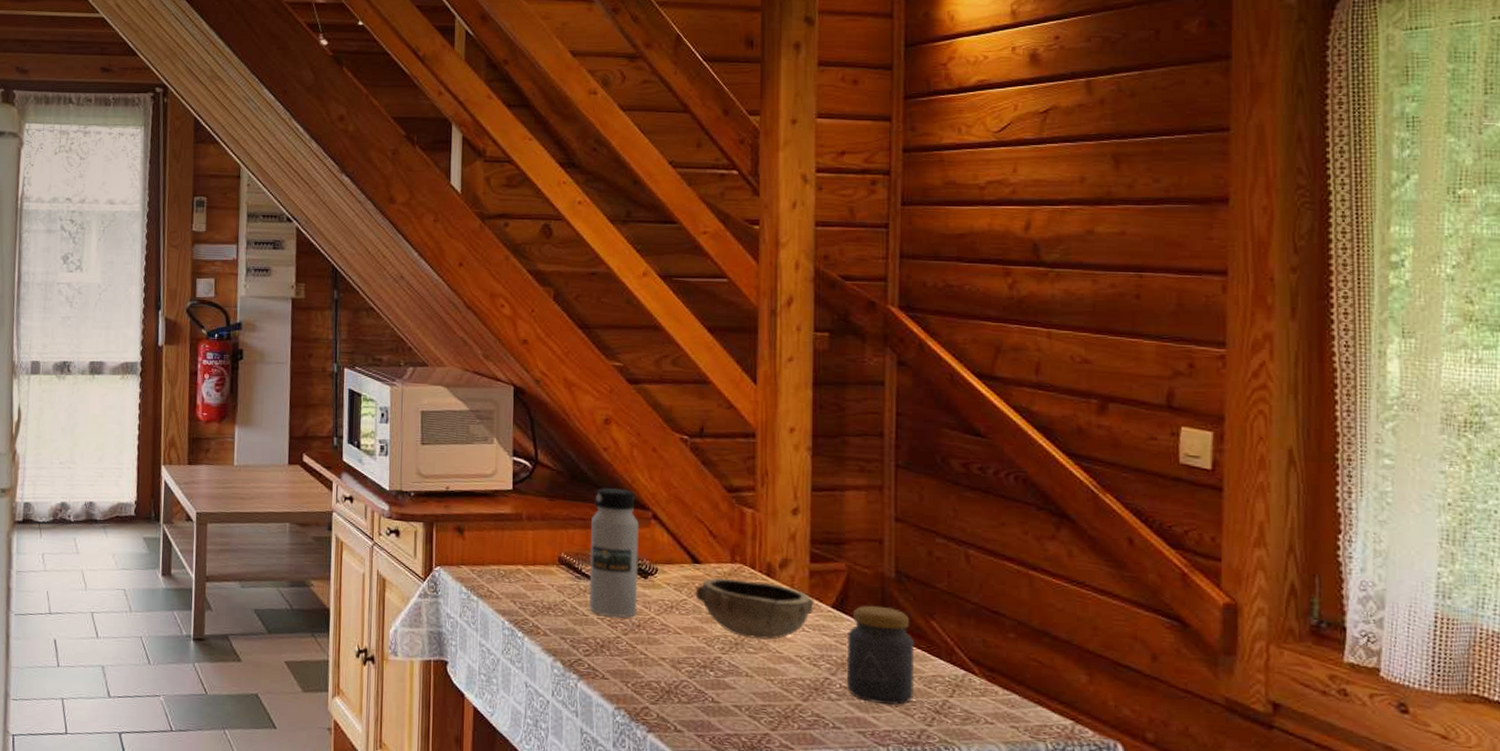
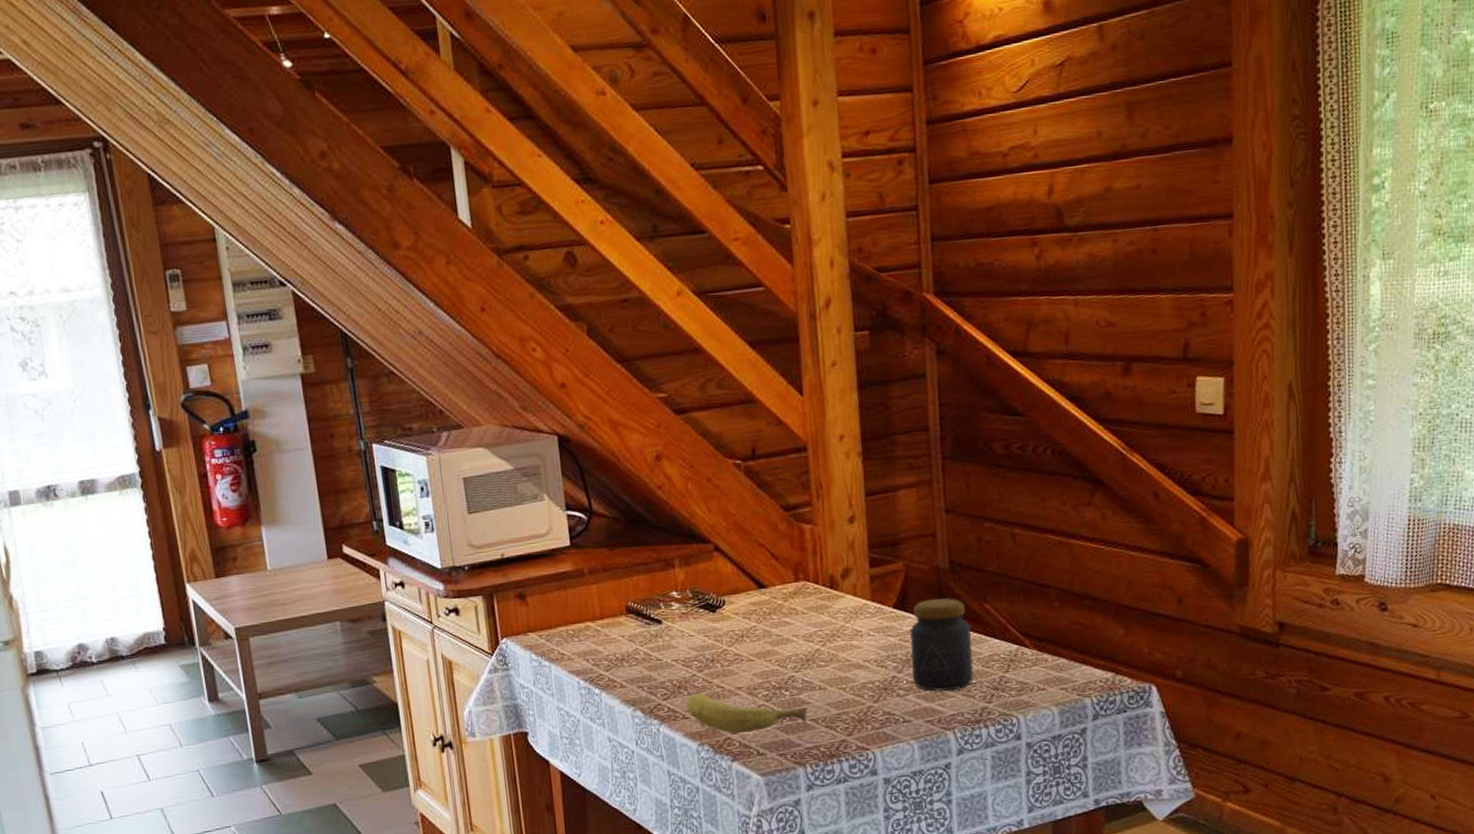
water bottle: present [589,488,640,617] -> none [654,525,710,657]
fruit: none [607,654,732,707] -> present [686,692,808,734]
bowl: present [695,577,814,640] -> none [763,595,877,653]

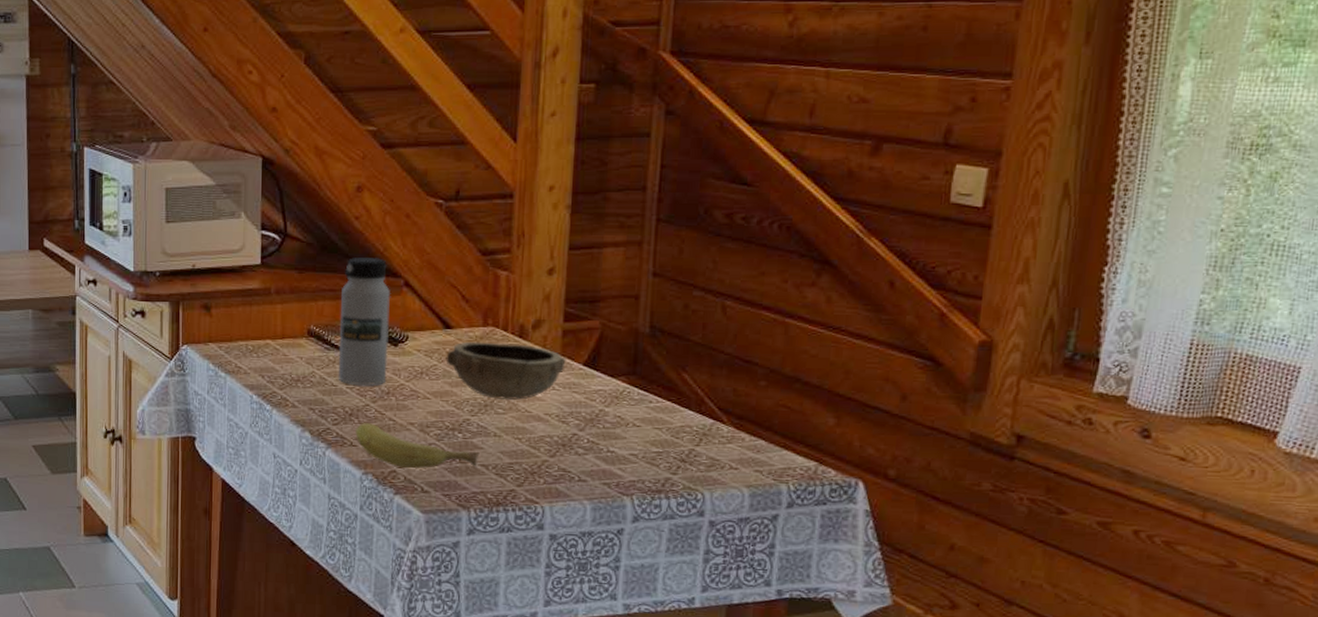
water bottle: none [654,525,710,657] -> present [338,258,391,385]
bowl: none [763,595,877,653] -> present [446,341,566,401]
jar: present [910,598,974,692] -> none [594,361,665,456]

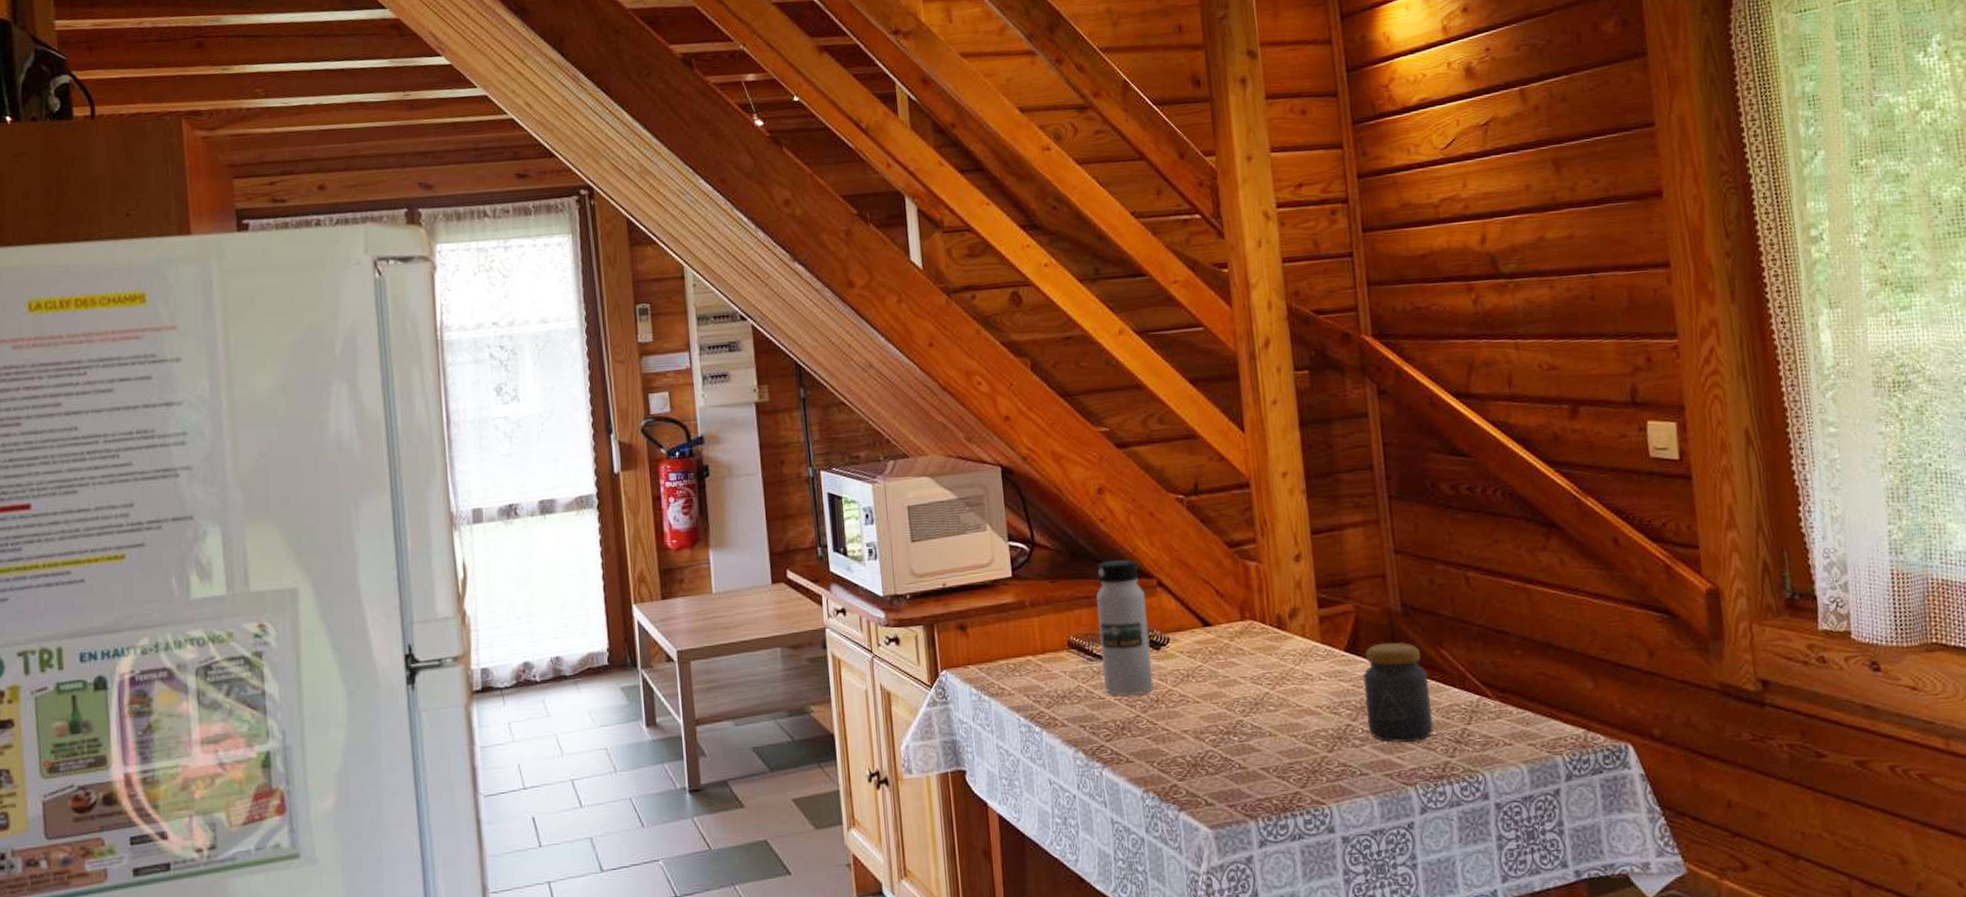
fruit: present [355,422,480,469] -> none [1130,734,1258,781]
bowl: present [446,341,566,401] -> none [1209,635,1328,696]
jar: none [594,361,665,456] -> present [1363,642,1434,743]

